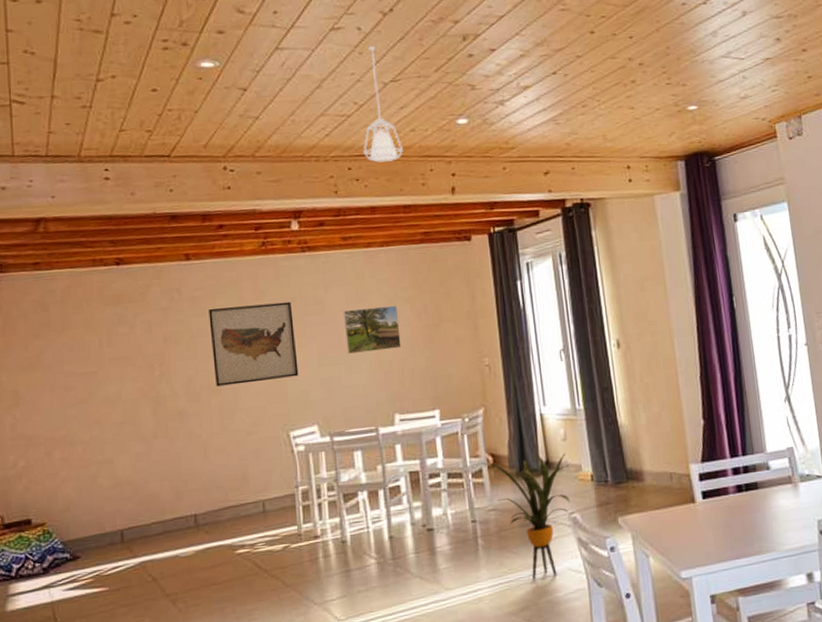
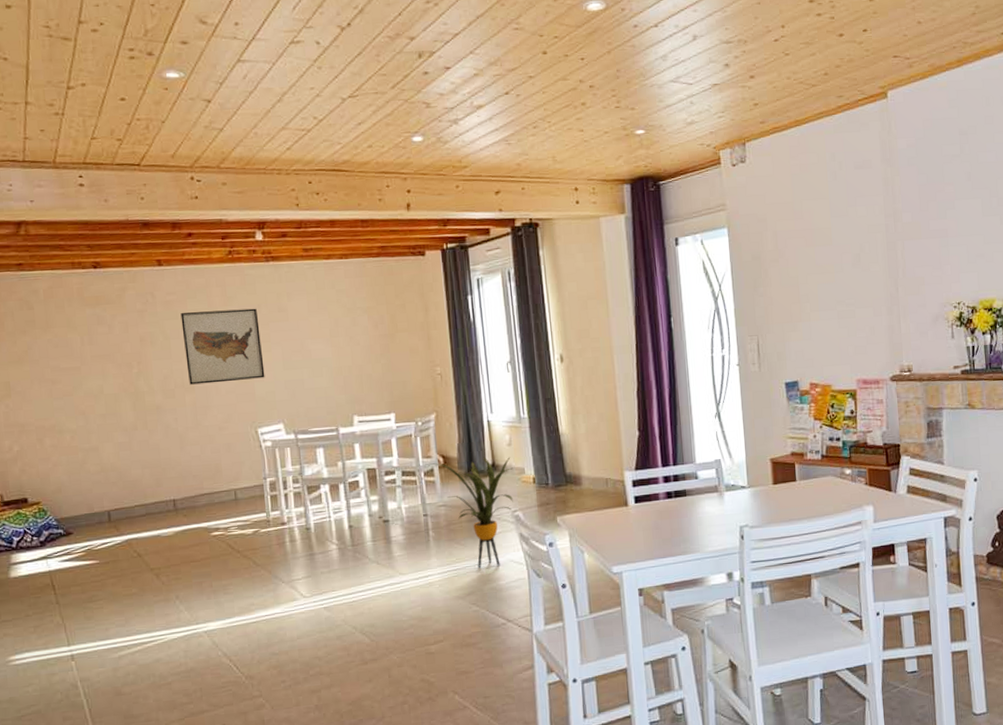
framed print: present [343,305,401,354] -> none [305,314,360,359]
pendant lamp: present [363,45,403,163] -> none [322,60,361,177]

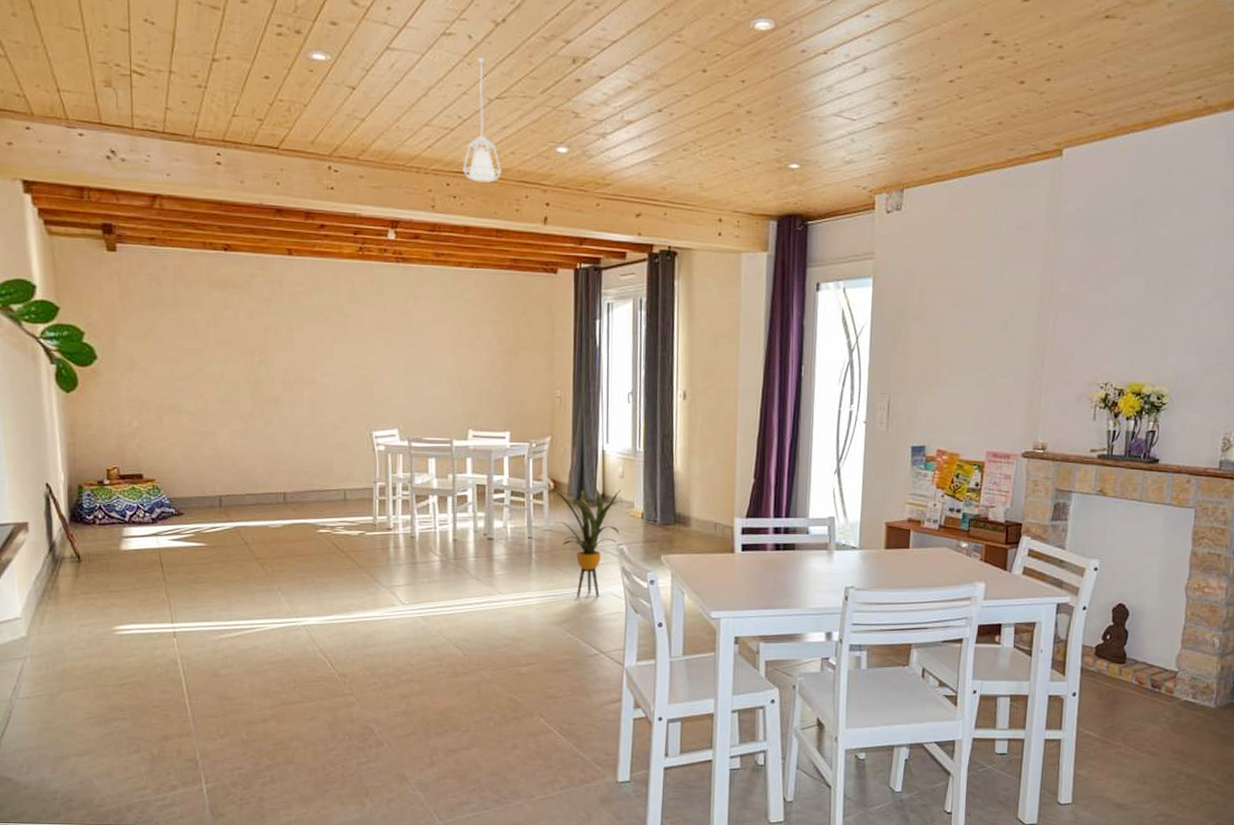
wall art: present [180,308,265,385] -> none [306,306,385,381]
pendant lamp: none [322,60,361,177] -> present [462,57,501,182]

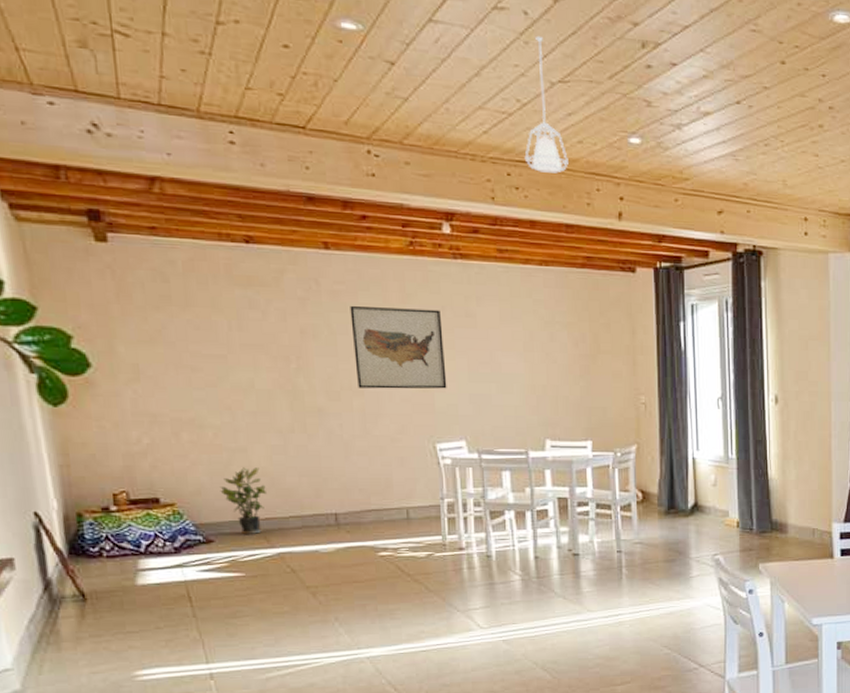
potted plant: none [191,449,228,510] -> present [220,467,266,535]
wall art: none [306,306,385,381] -> present [350,306,447,389]
house plant: present [540,486,623,597] -> none [627,495,716,610]

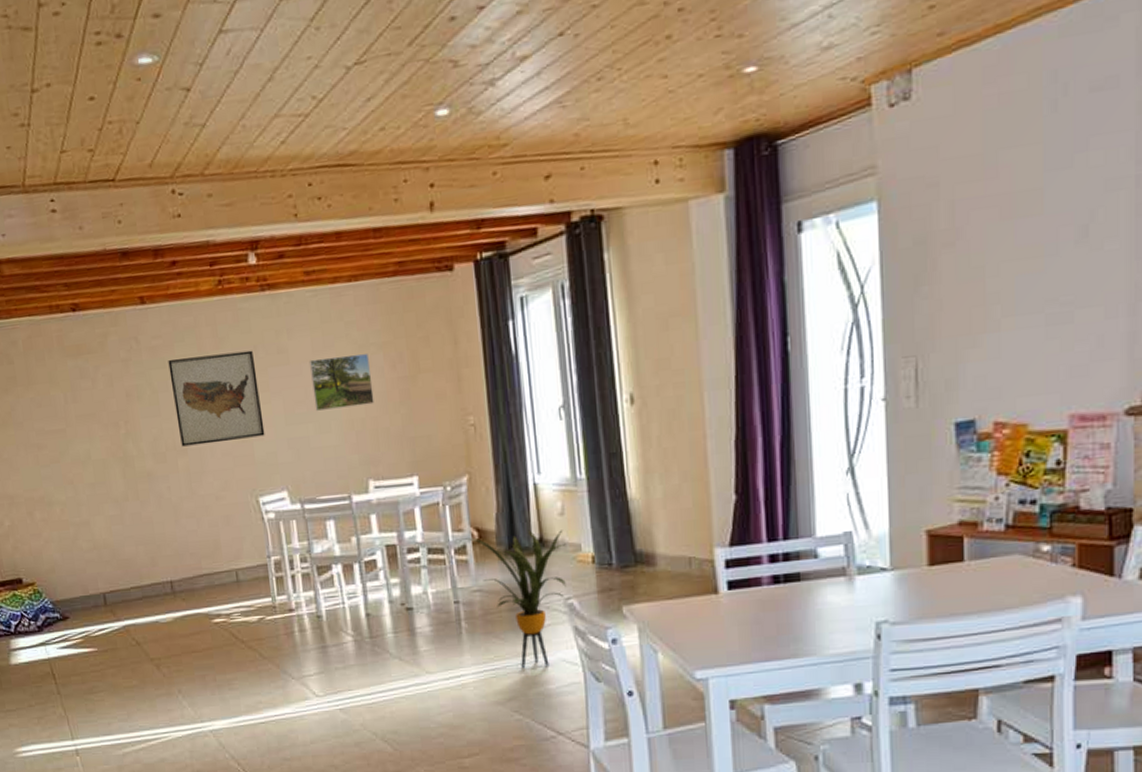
potted plant: present [220,467,266,535] -> none [69,540,109,610]
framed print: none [496,327,556,374] -> present [309,353,374,411]
pendant lamp: present [524,35,568,173] -> none [324,16,371,175]
house plant: none [627,495,716,610] -> present [461,529,566,667]

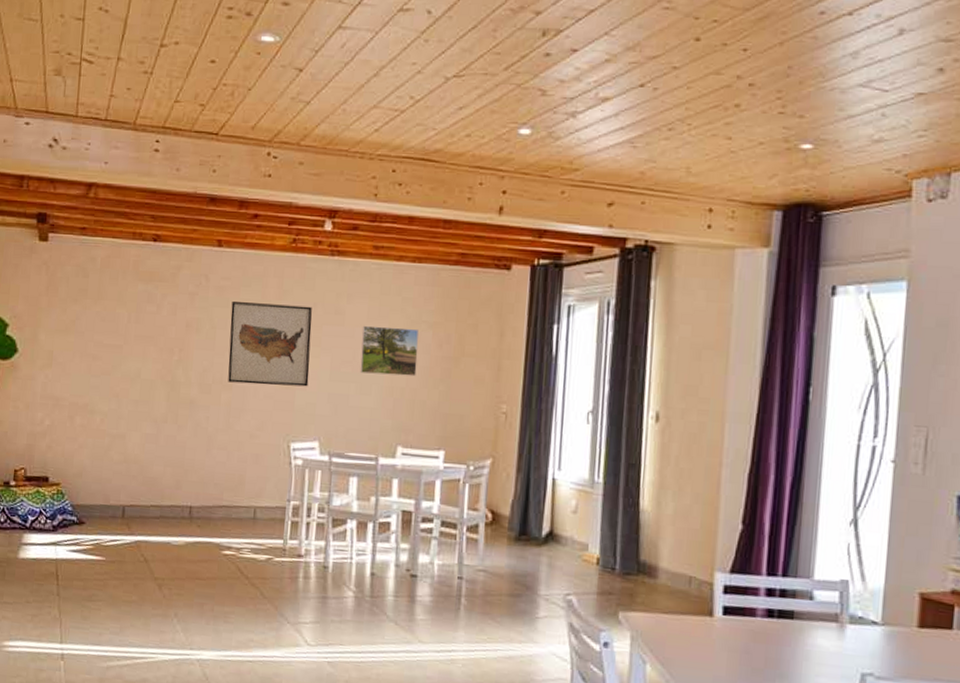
house plant: present [461,529,566,667] -> none [475,518,574,657]

